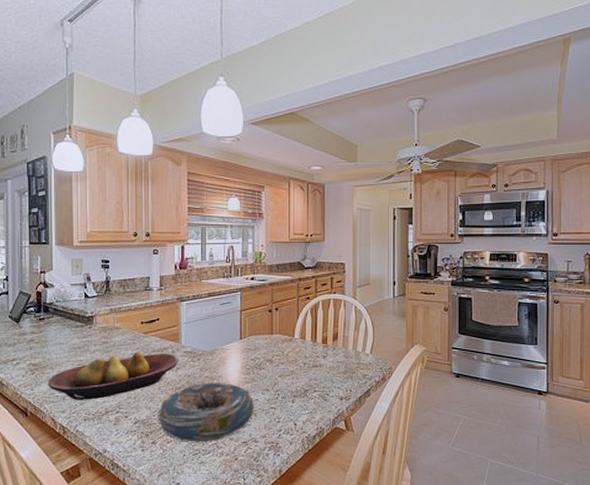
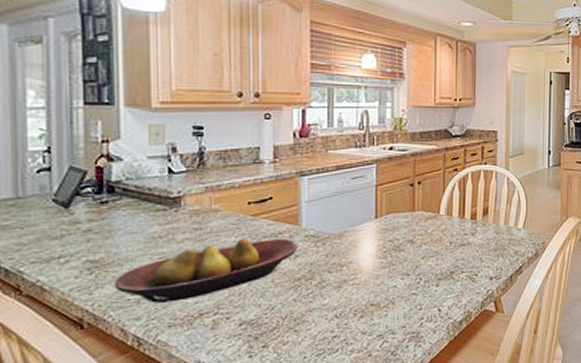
decorative bowl: present [157,382,254,444] -> none [270,268,392,343]

